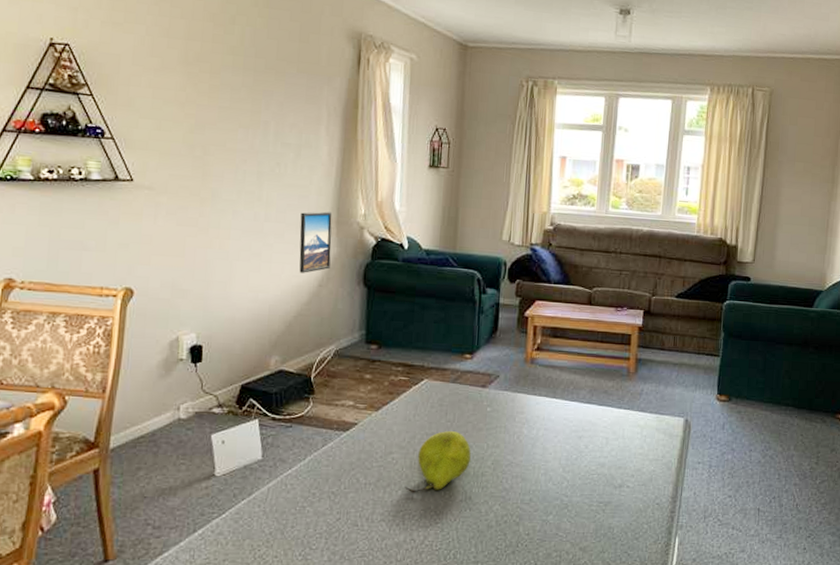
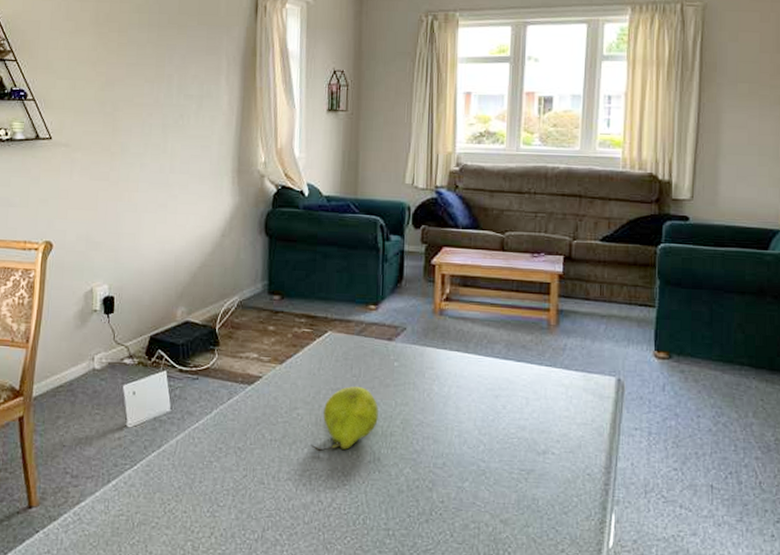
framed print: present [299,211,332,273] -> none [202,161,234,224]

